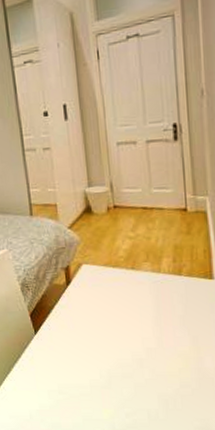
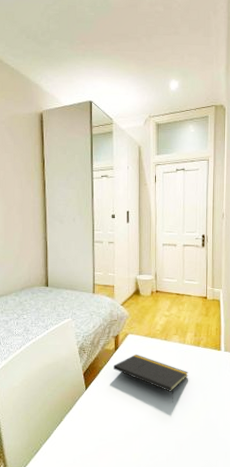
notepad: none [67,288,169,348] -> present [113,354,188,402]

